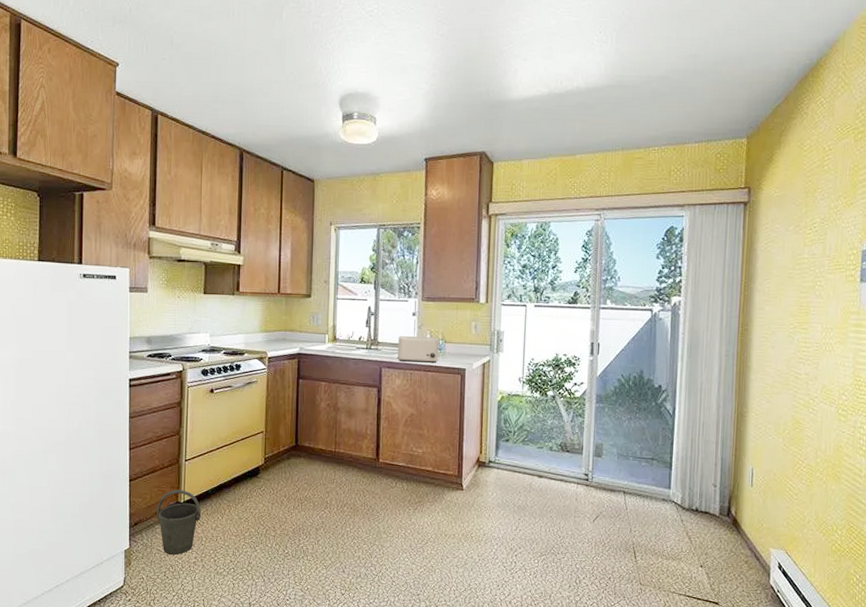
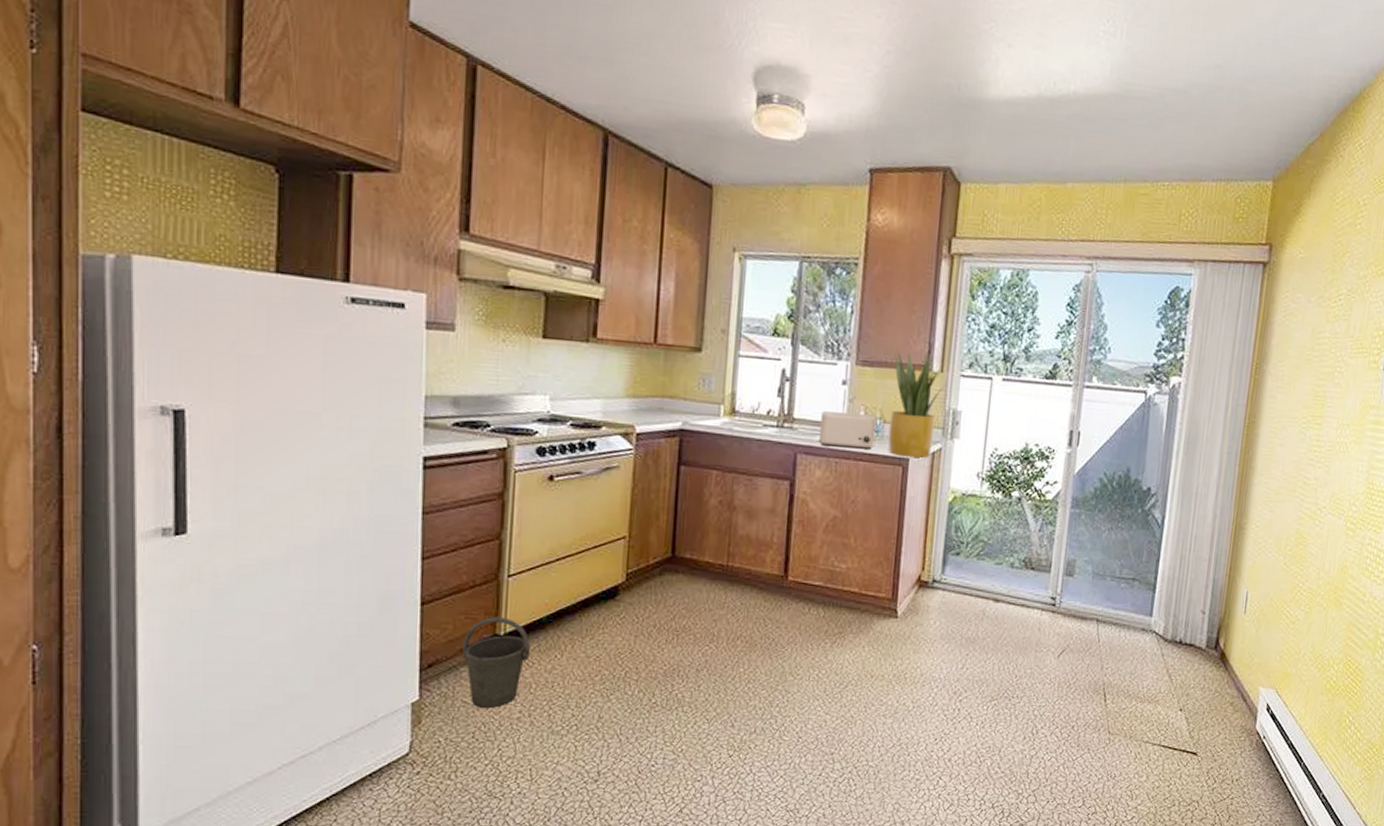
planter: none [449,289,490,369] -> present [888,352,946,459]

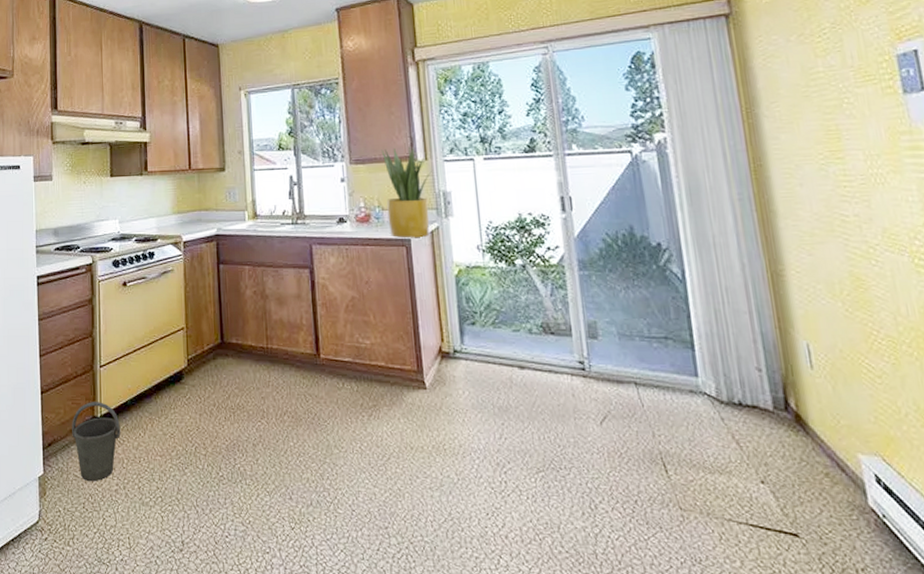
toaster: present [818,411,878,451] -> none [327,205,377,237]

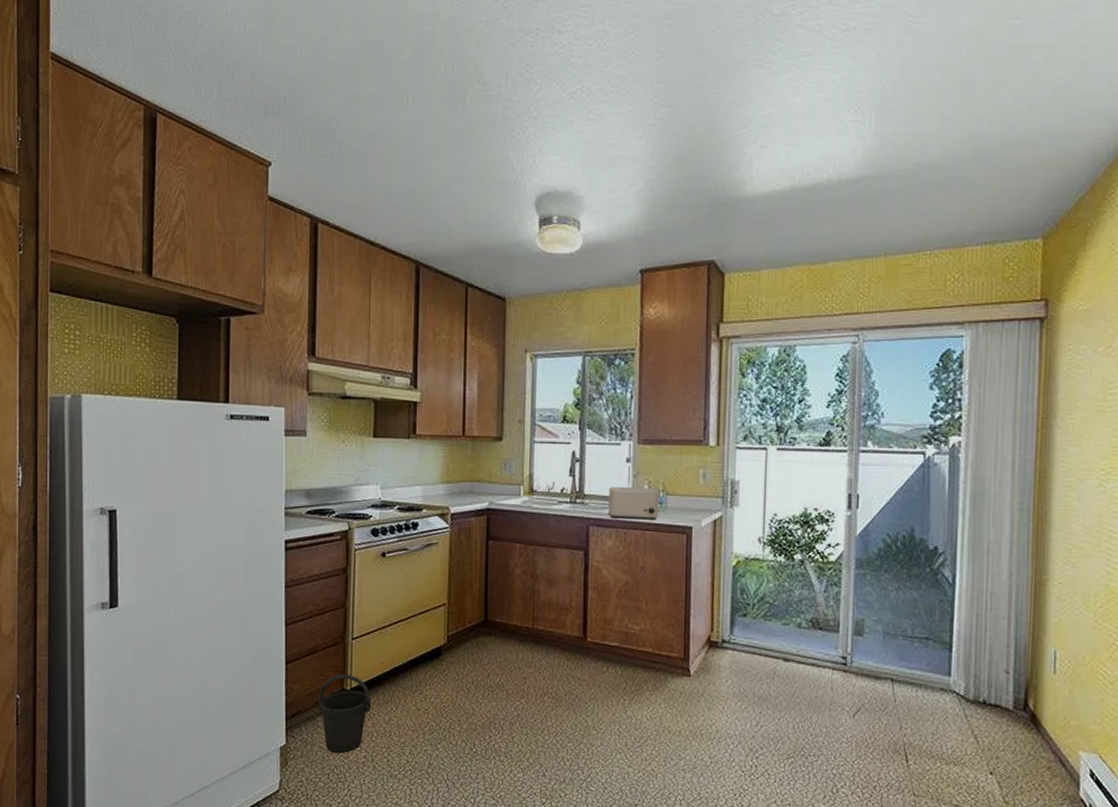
toaster: none [327,205,377,237] -> present [607,487,661,521]
planter: present [381,145,432,239] -> none [671,428,722,527]

